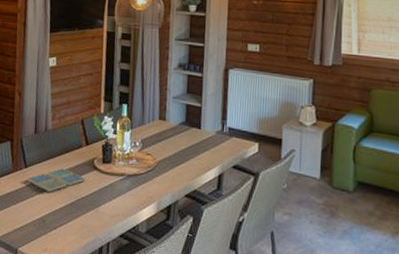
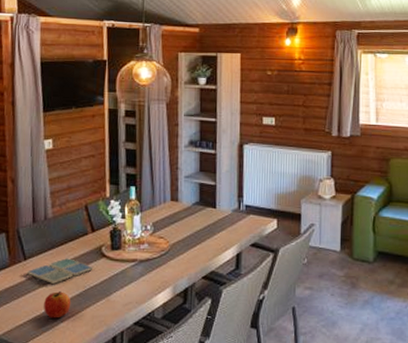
apple: none [39,199,64,225] -> present [44,291,71,319]

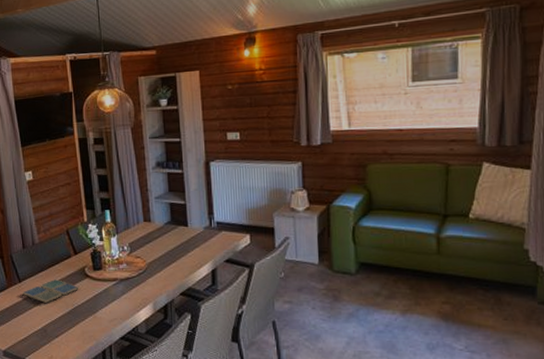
apple: present [44,291,71,319] -> none [40,310,63,334]

